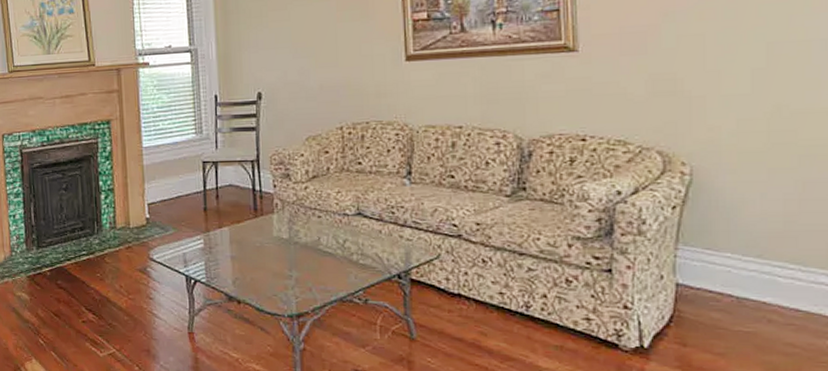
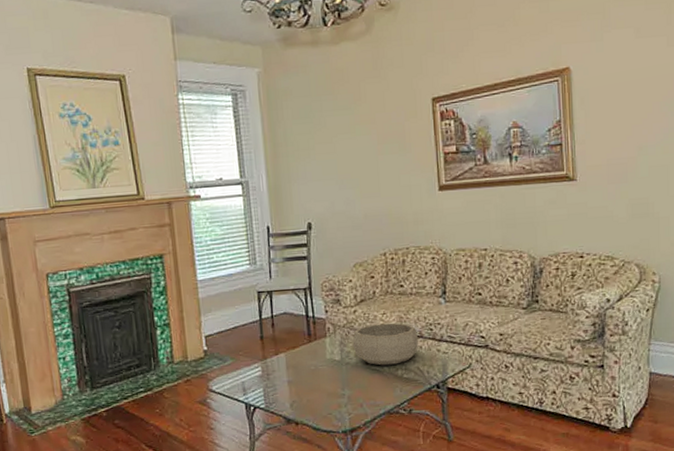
decorative bowl: none [302,202,377,248] -> present [352,322,418,366]

